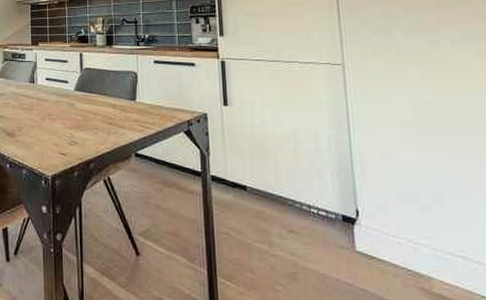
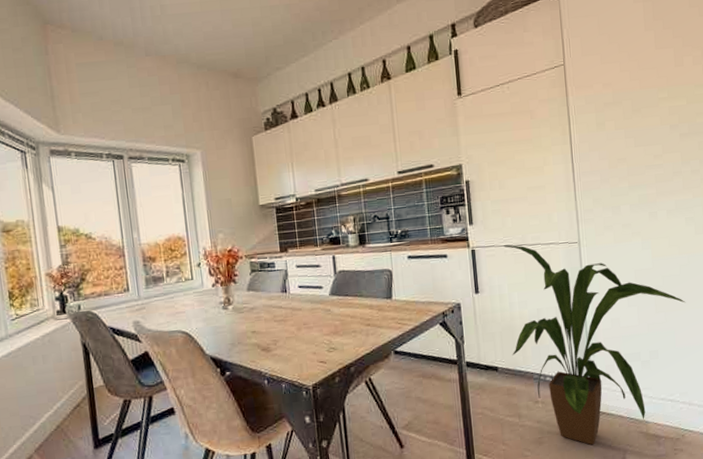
house plant: none [256,60,479,293] -> present [504,245,686,445]

